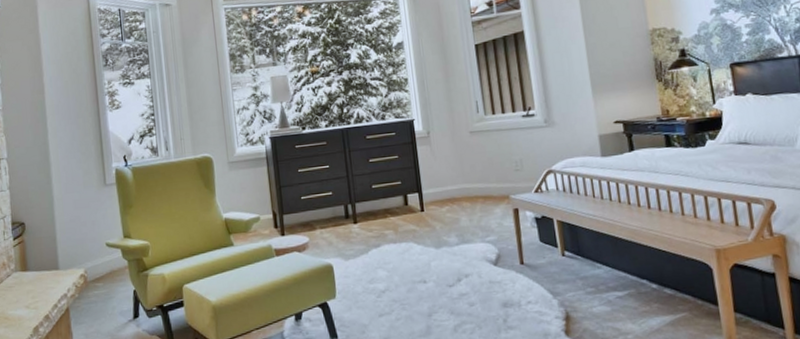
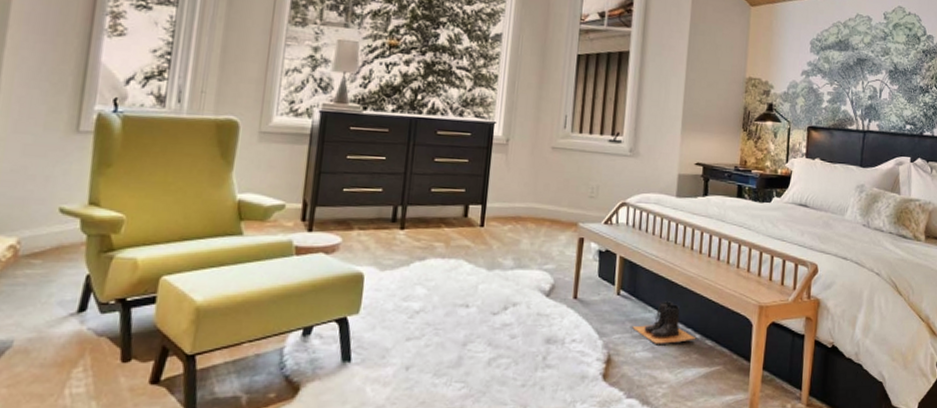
boots: none [583,256,654,299] -> present [631,301,696,345]

